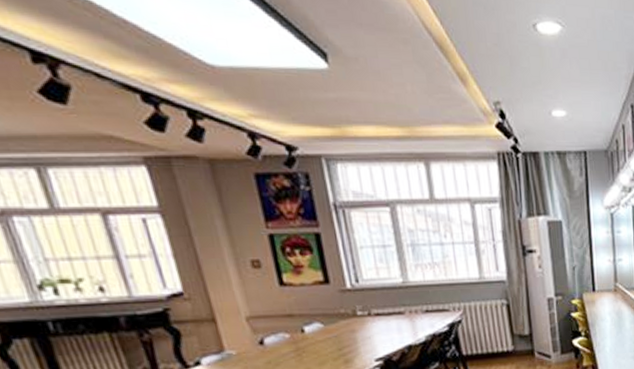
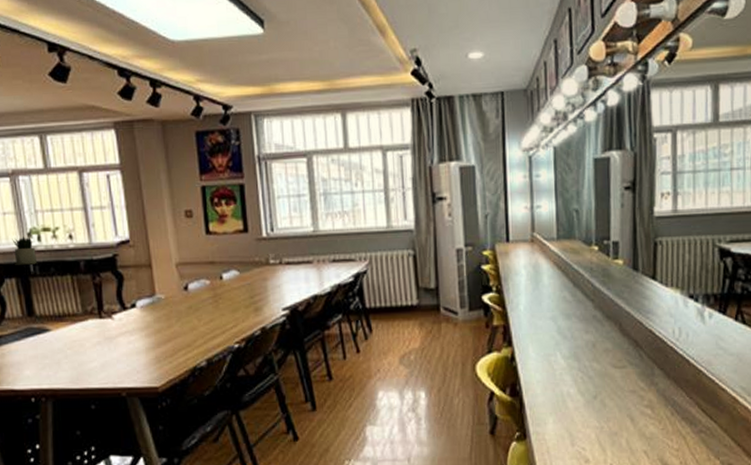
planter: none [15,289,59,324] -> present [12,236,38,266]

